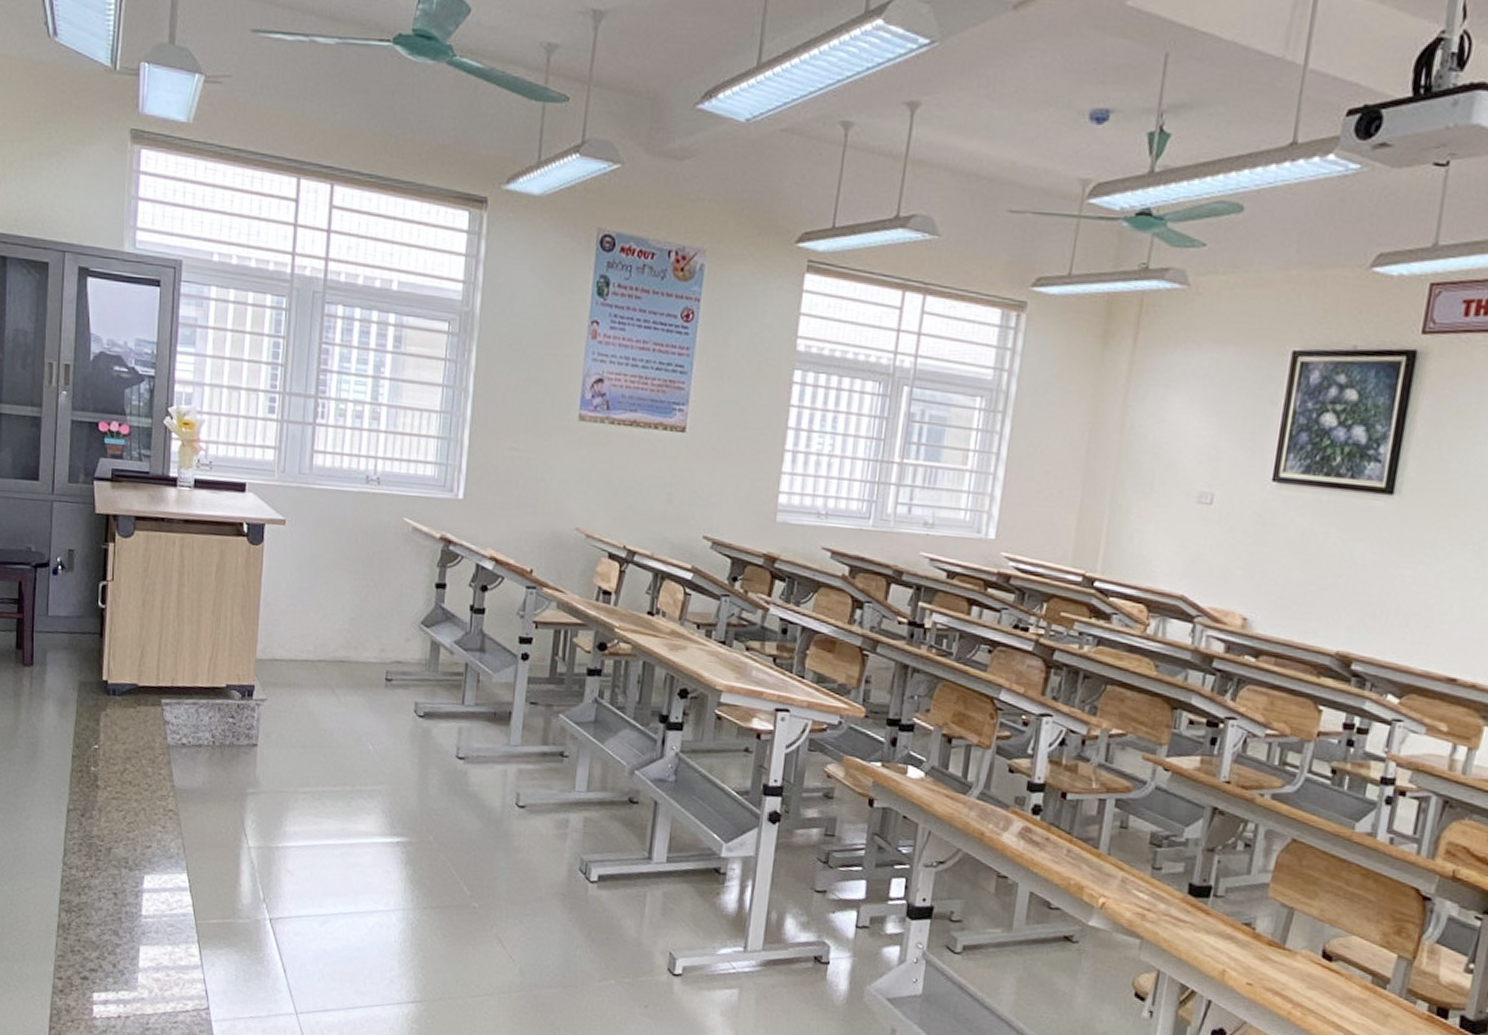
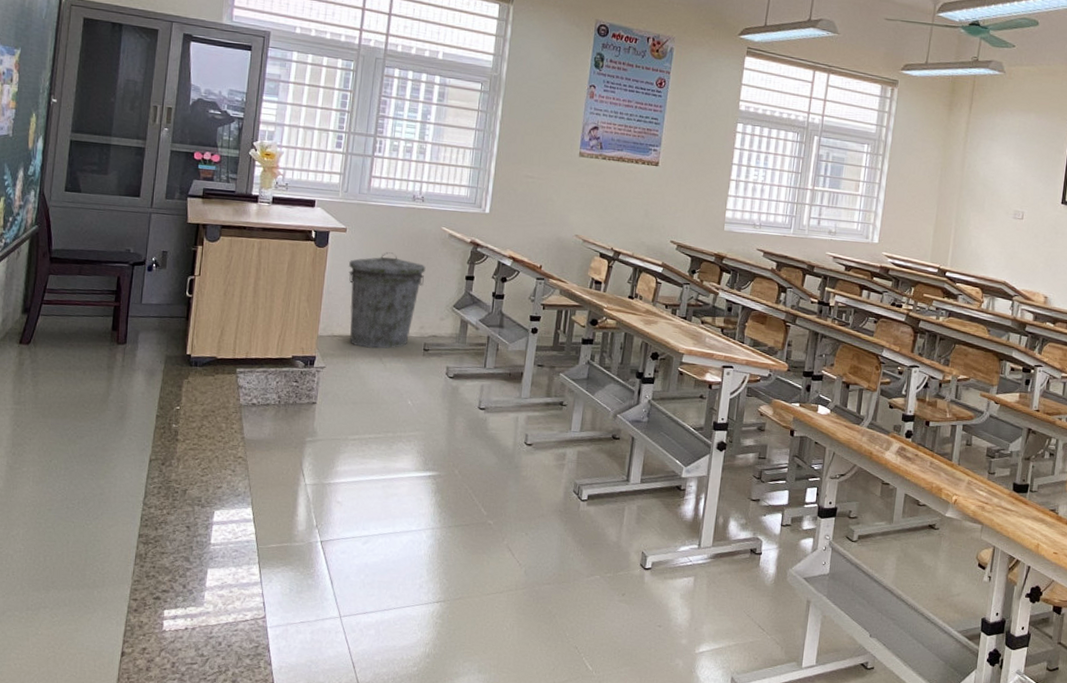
trash can: none [290,551,385,677] -> present [348,252,426,349]

